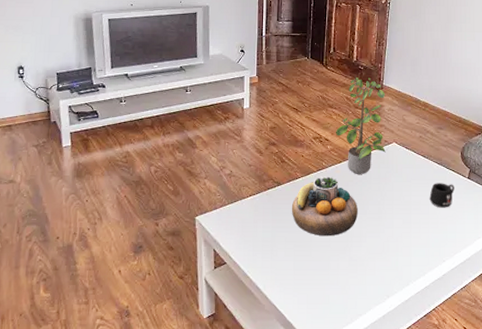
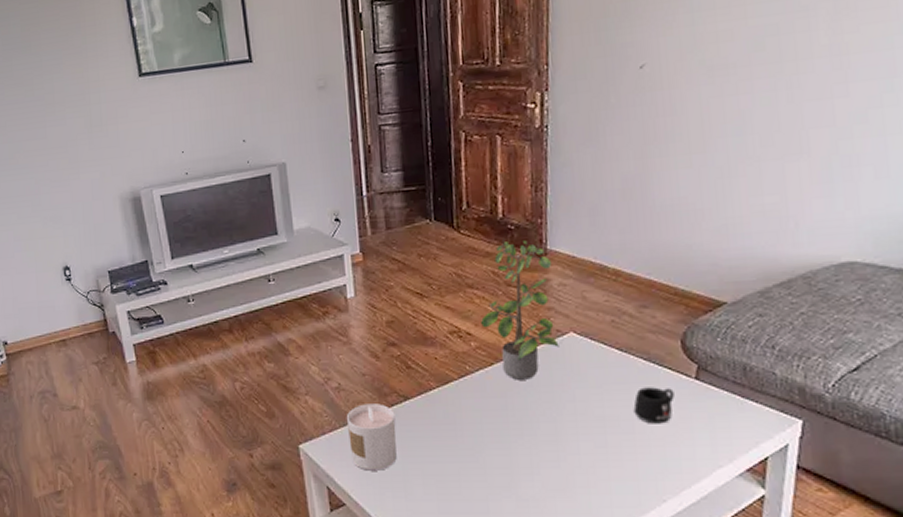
candle: none [234,187,270,238] -> present [347,404,397,471]
decorative bowl: present [291,176,358,237] -> none [426,384,524,468]

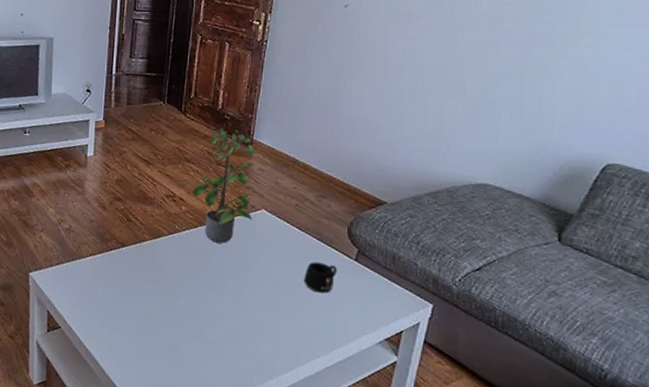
candle: present [347,404,397,471] -> none [71,245,112,303]

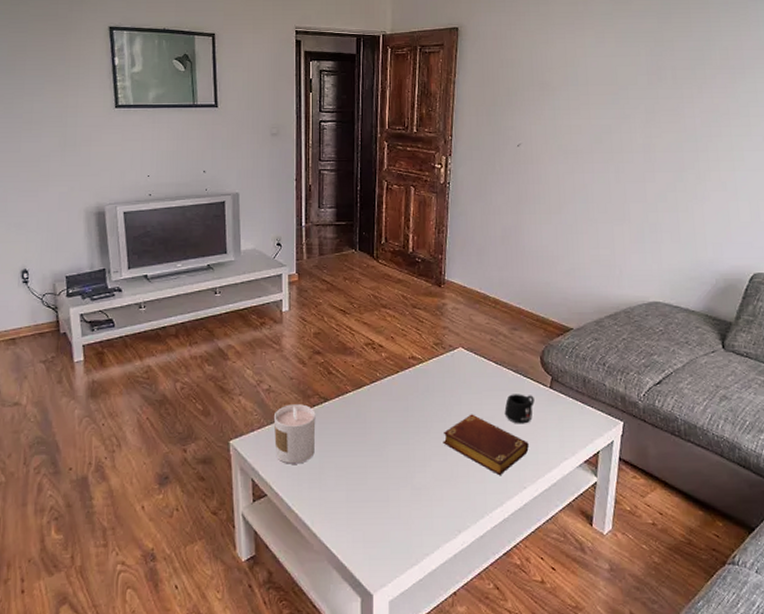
candle: none [71,245,112,303] -> present [274,404,316,464]
potted plant: present [193,126,256,243] -> none [391,269,451,386]
book: none [237,276,326,341] -> present [443,414,529,476]

